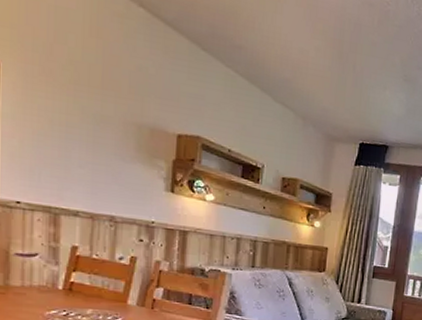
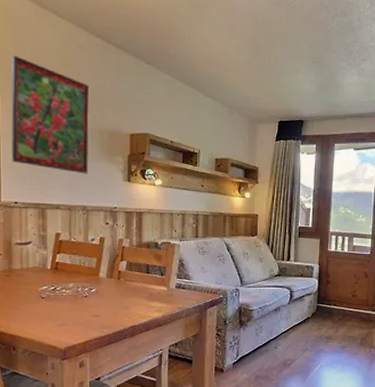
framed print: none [15,10,127,177] -> present [11,54,90,174]

